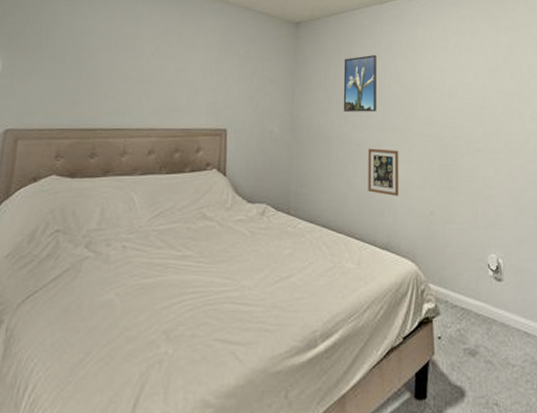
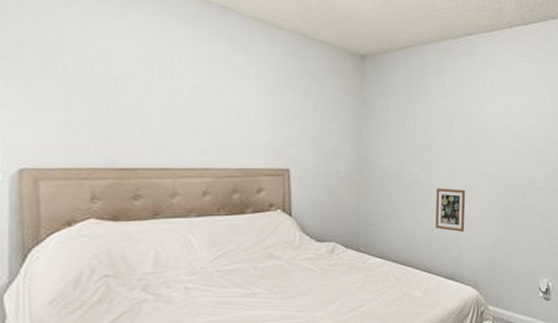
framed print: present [343,54,376,112] -> none [412,93,447,153]

